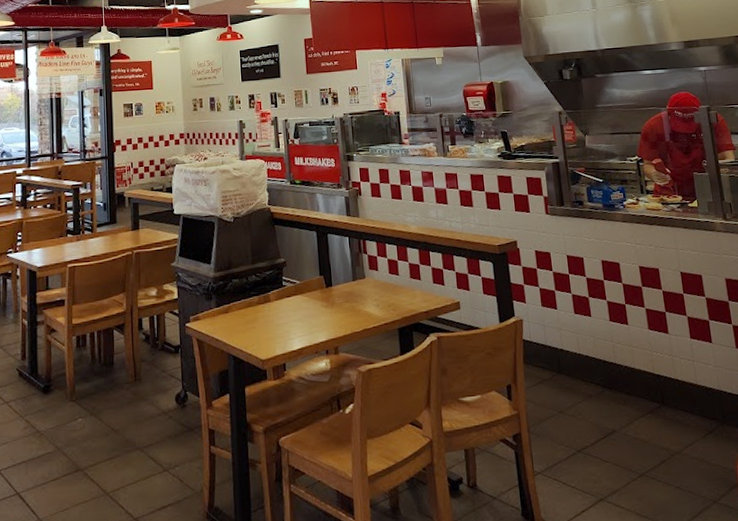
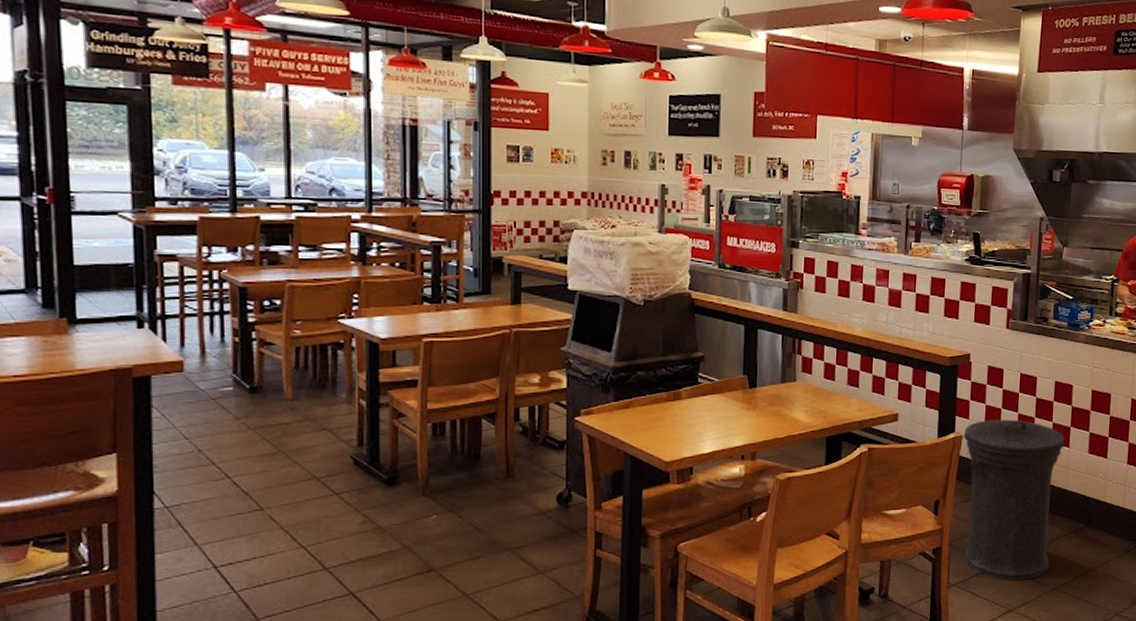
trash can: none [523,300,633,467] -> present [963,419,1066,581]

